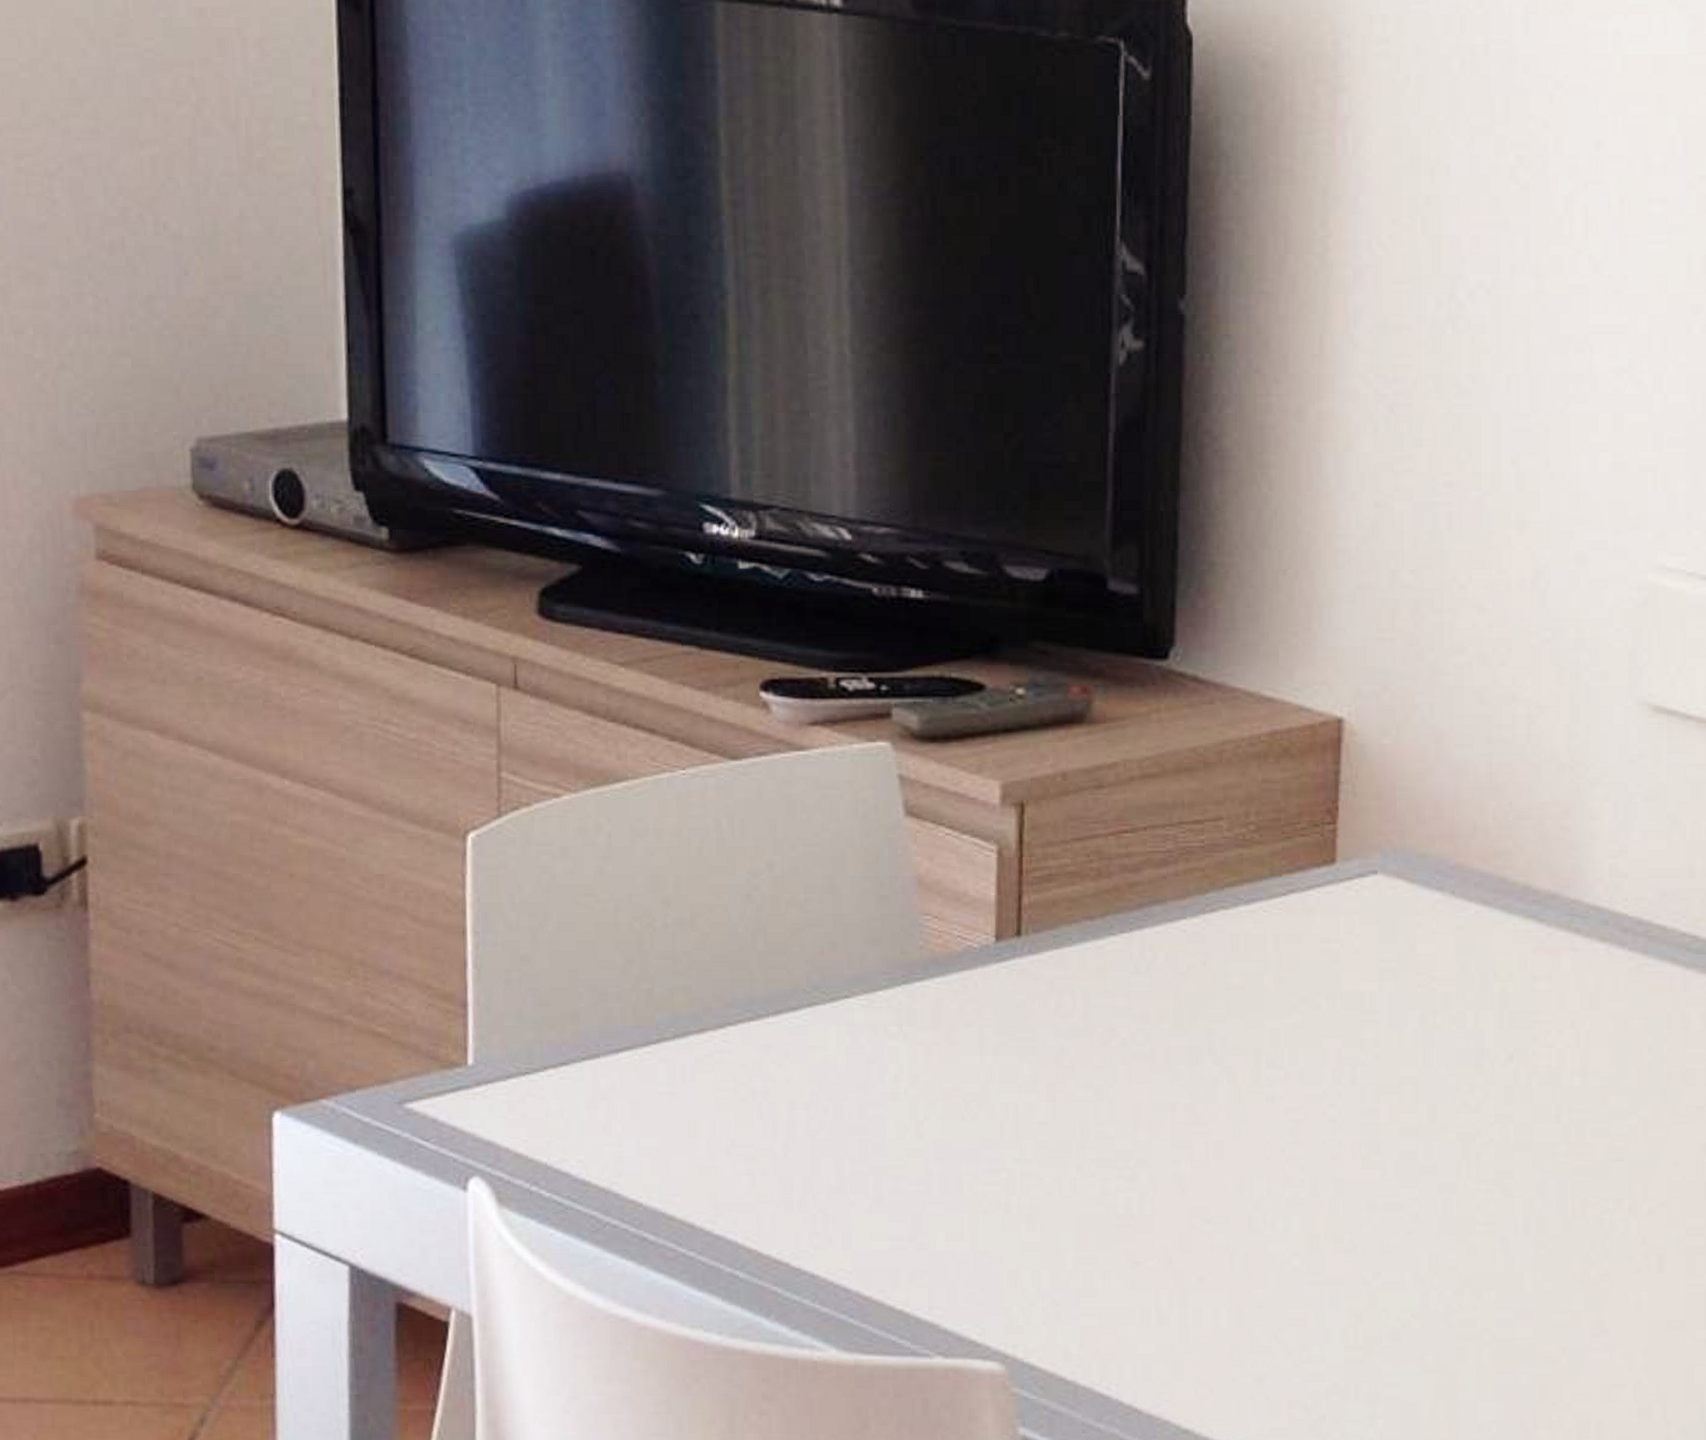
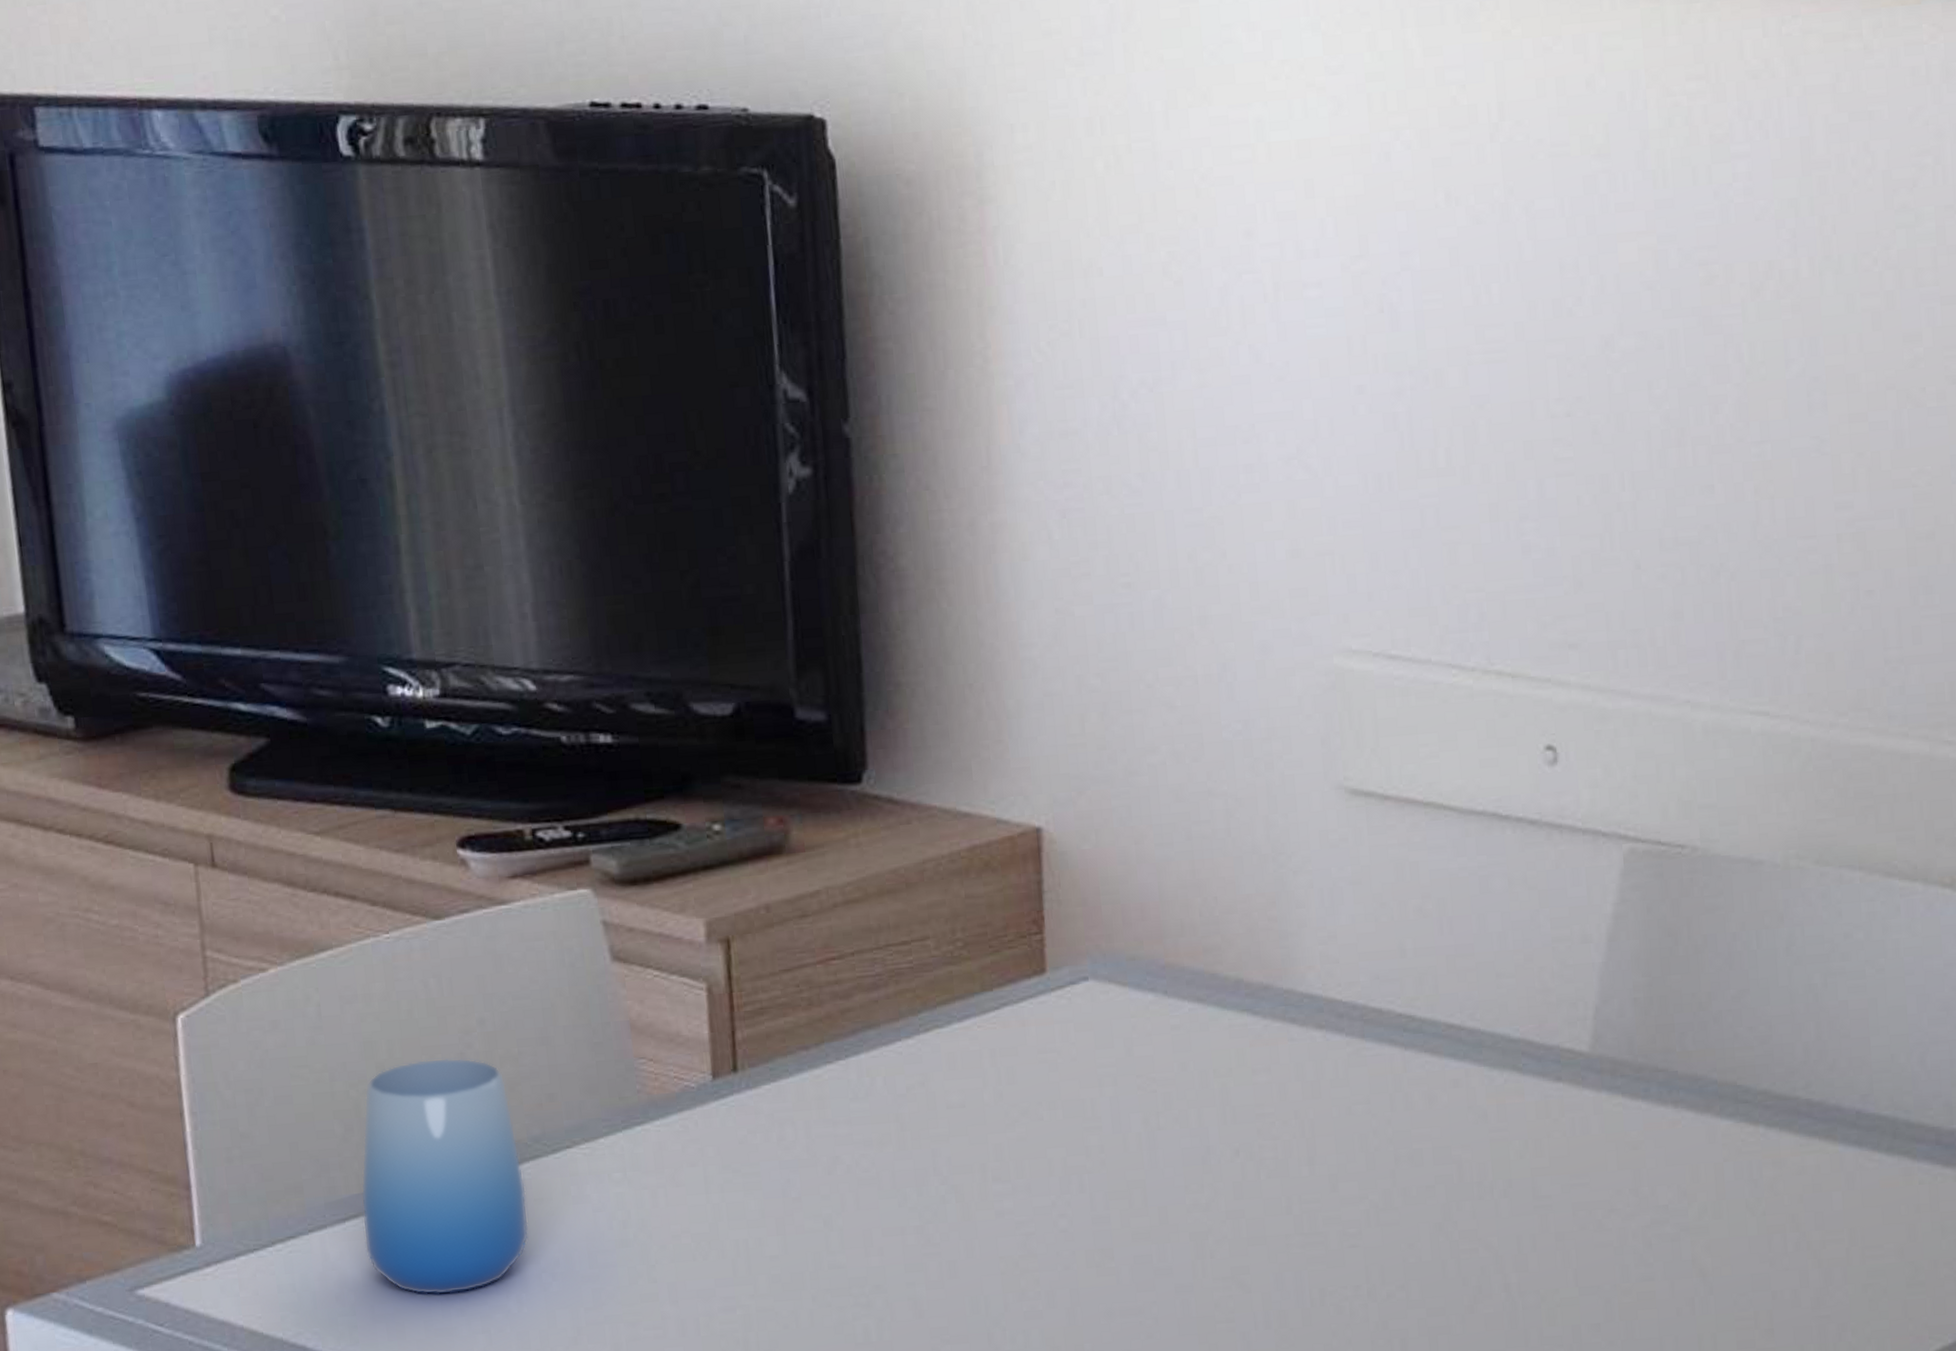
cup: none [636,899,801,1133] -> present [360,1058,529,1295]

